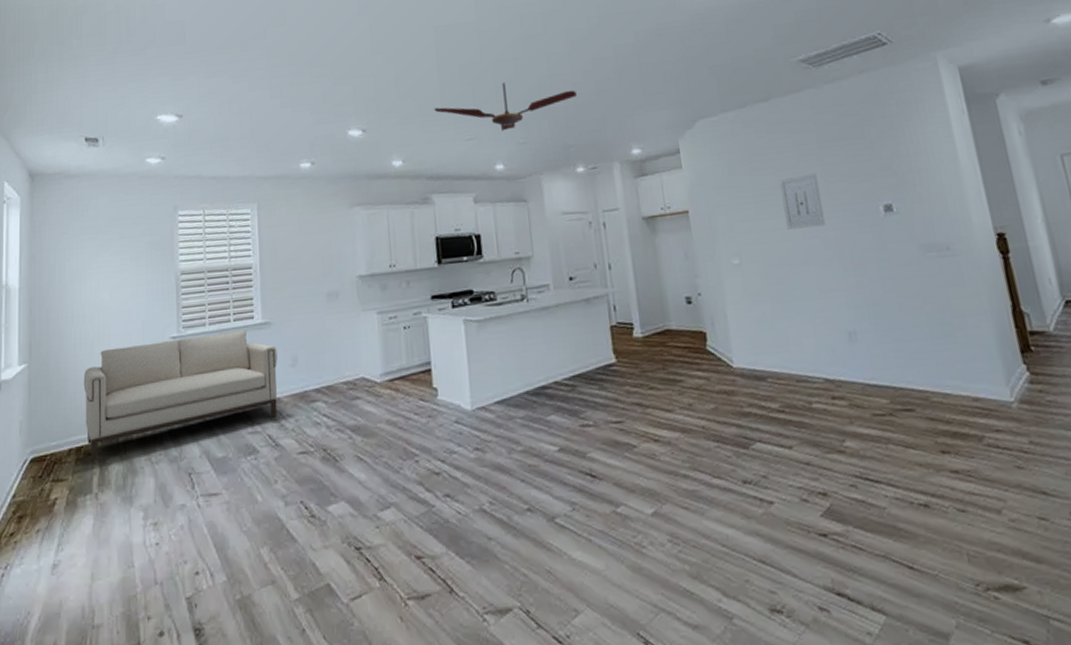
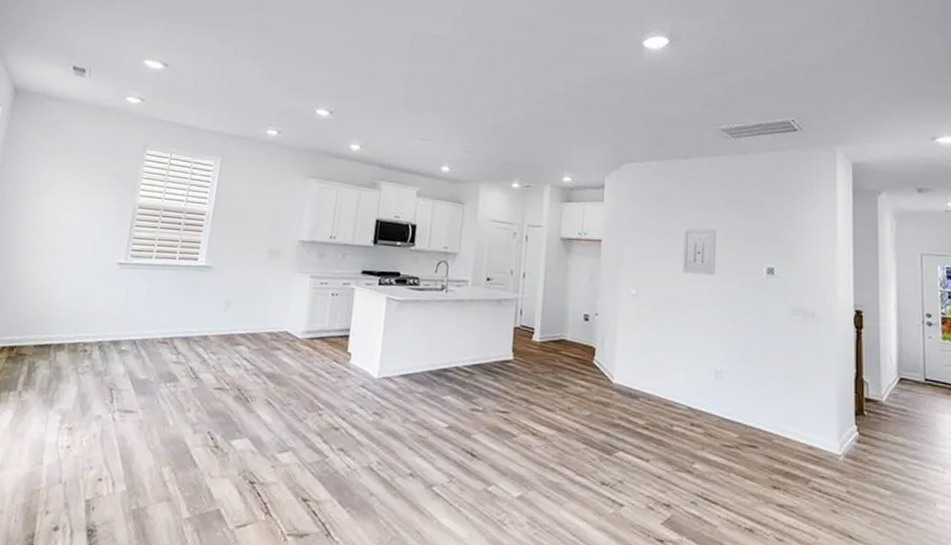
sofa: present [83,329,278,462] -> none [21,262,214,362]
ceiling fan: present [434,82,577,131] -> none [398,95,525,138]

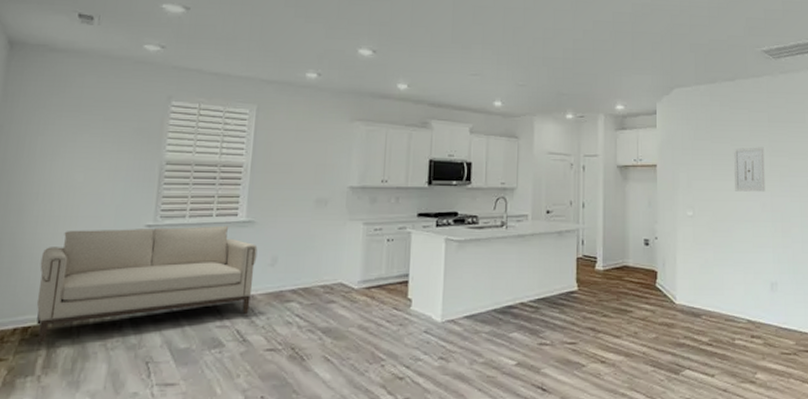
sofa: none [21,262,214,362] -> present [36,225,258,343]

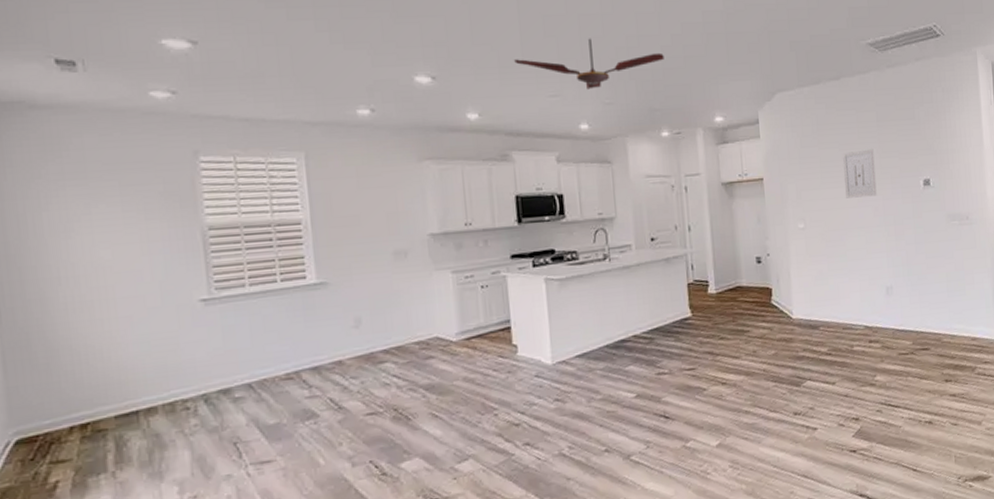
sofa: present [36,225,258,343] -> none [82,290,340,439]
ceiling fan: none [445,28,575,72] -> present [514,38,664,90]

